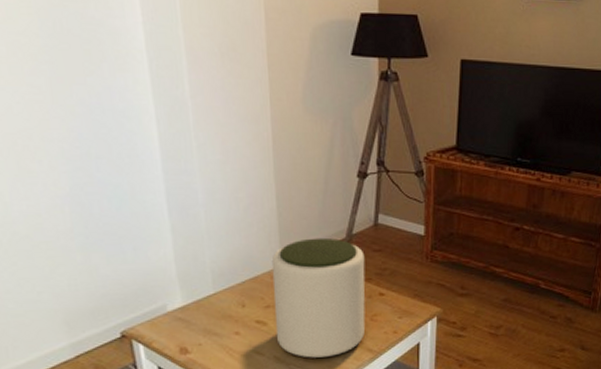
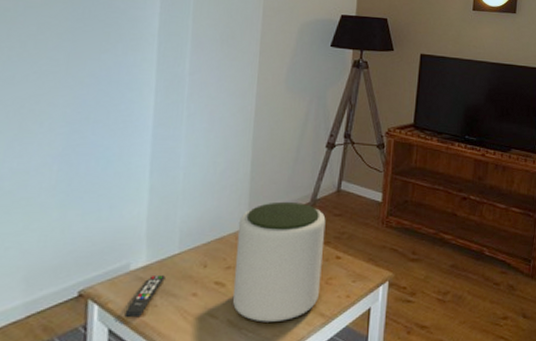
remote control: none [171,315,205,357] -> present [124,275,166,318]

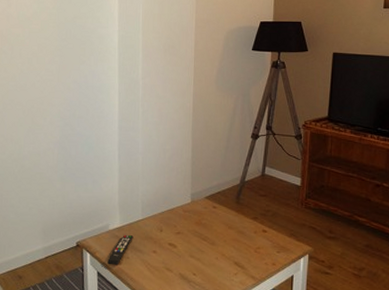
plant pot: present [232,201,326,322] -> none [182,182,253,279]

